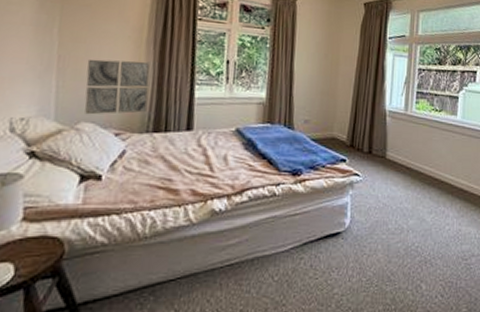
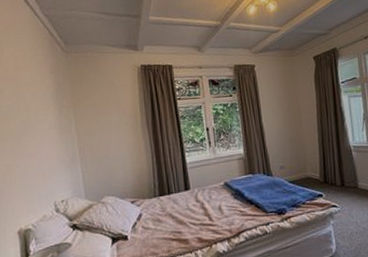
wall art: present [85,59,150,115] -> none [100,140,152,190]

